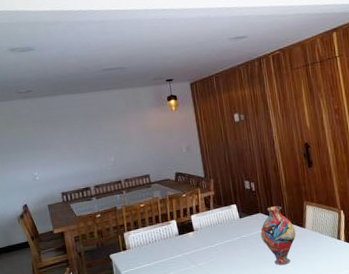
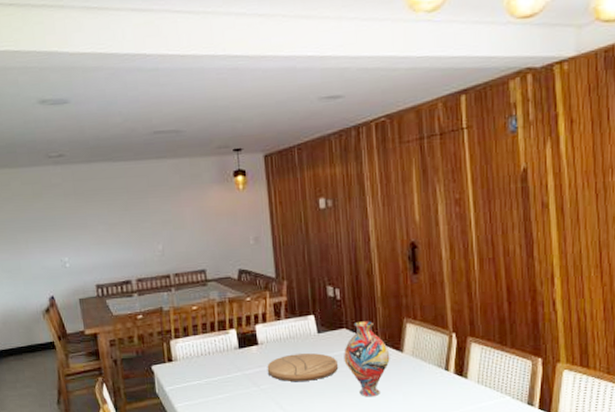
cutting board: none [202,234,257,258] -> present [267,353,338,381]

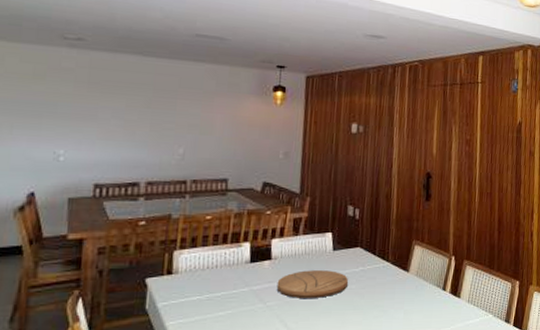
vase: present [344,321,390,396] -> none [354,241,397,314]

